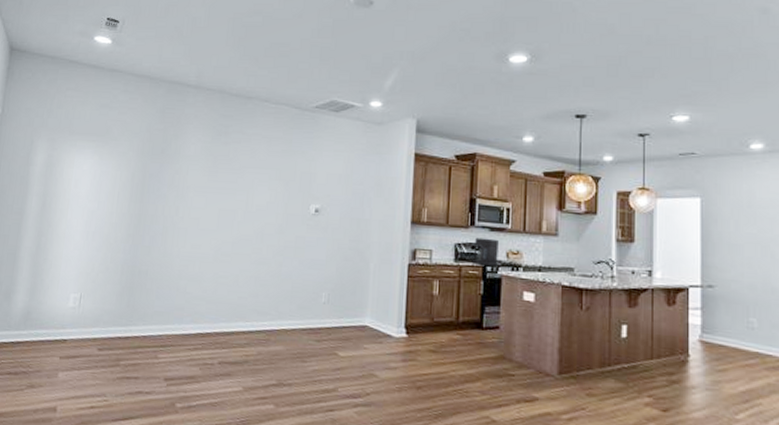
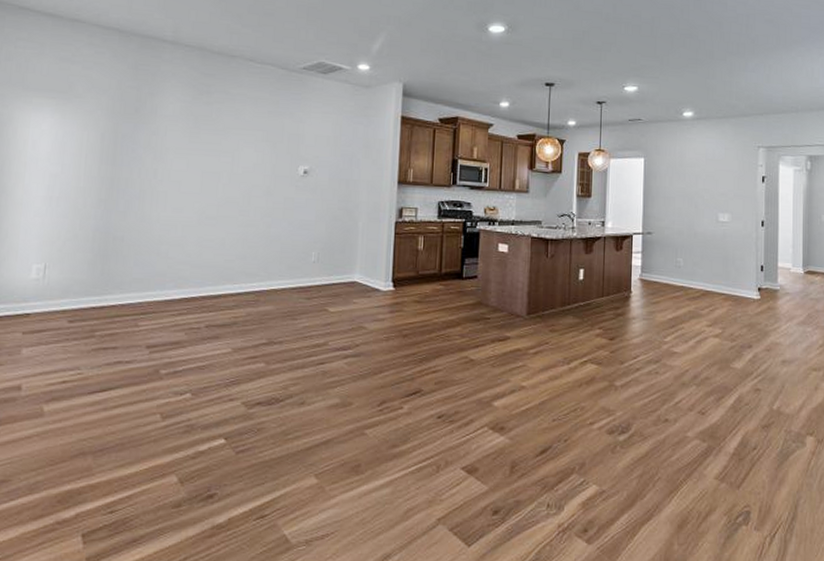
coffee maker: present [471,237,499,267] -> none [453,195,477,222]

